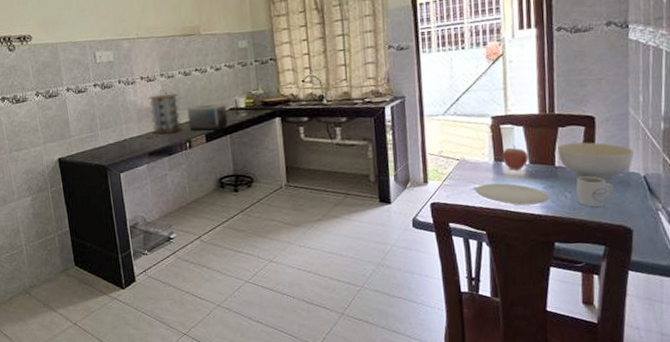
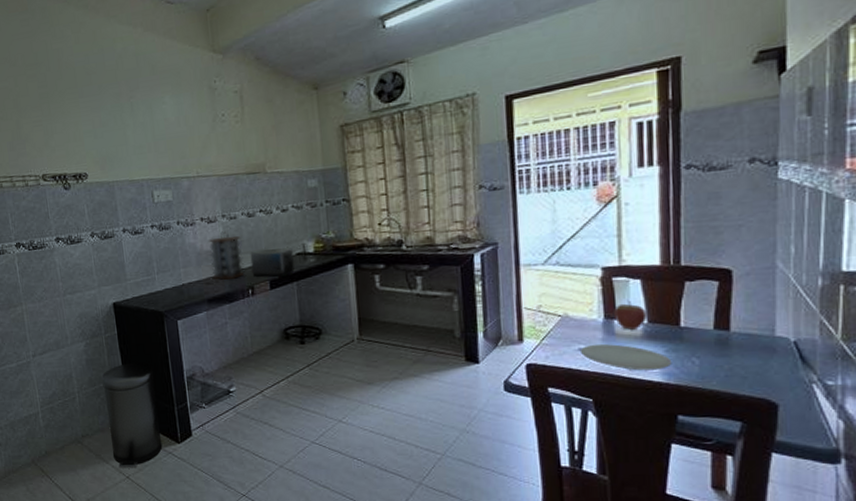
pedal bin: none [48,214,108,316] -> present [102,362,163,469]
bowl: present [557,142,635,179] -> none [684,299,783,343]
mug: present [575,175,614,208] -> none [705,338,755,377]

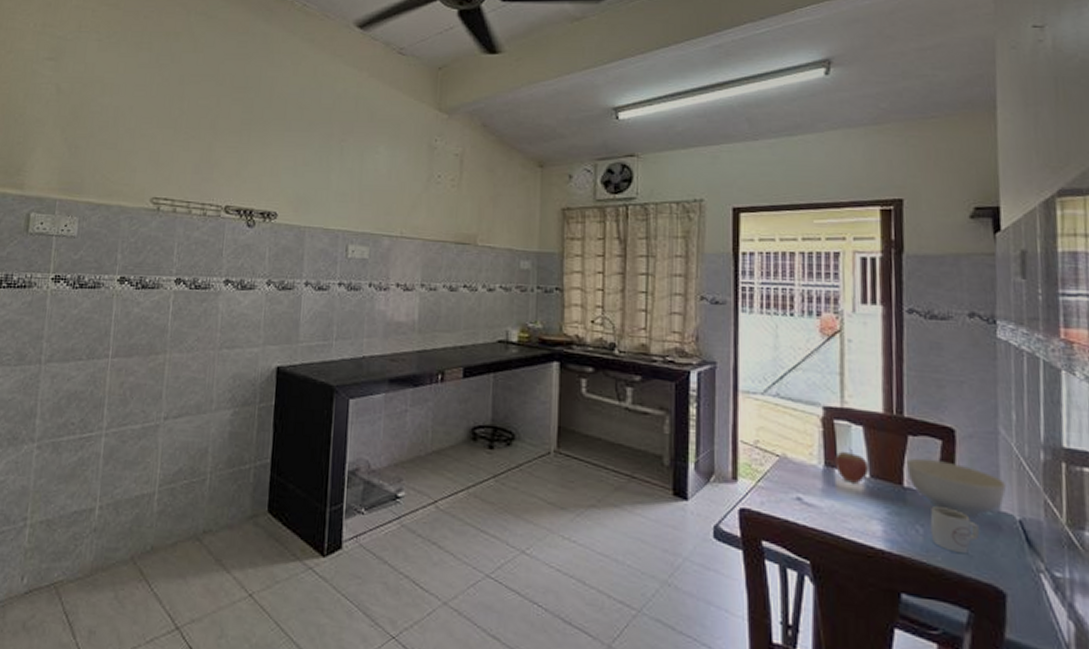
pedal bin: present [102,362,163,469] -> none [238,443,310,584]
spice rack: present [208,231,245,281] -> none [398,302,439,361]
toaster: present [250,248,294,278] -> none [445,329,494,366]
plate: present [579,343,672,371] -> none [797,494,895,535]
bowl: none [684,299,783,343] -> present [907,457,1007,515]
mug: none [705,338,755,377] -> present [929,505,980,555]

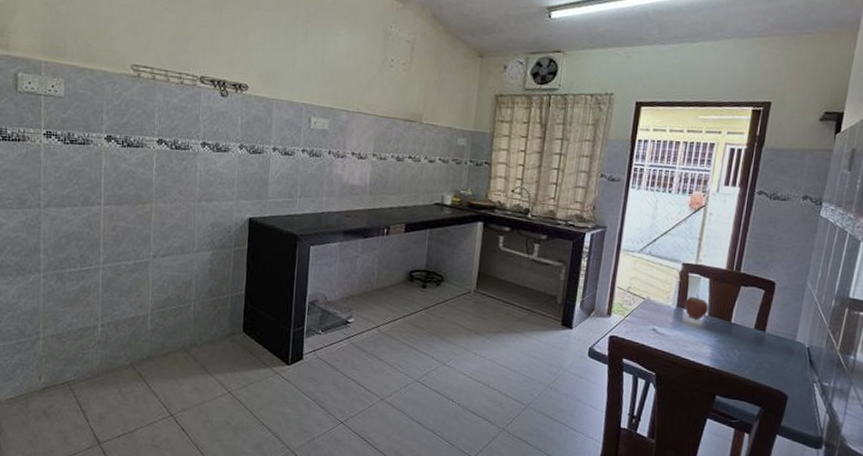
bowl: present [907,457,1007,515] -> none [736,302,804,344]
mug: present [929,505,980,555] -> none [744,336,780,370]

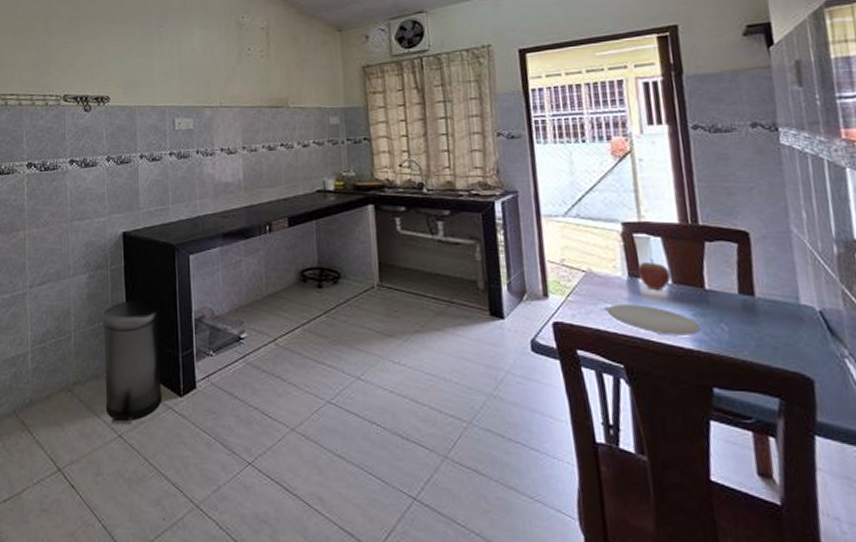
pedal bin: none [219,279,277,384] -> present [102,300,162,425]
plate: none [653,326,720,356] -> present [606,303,702,336]

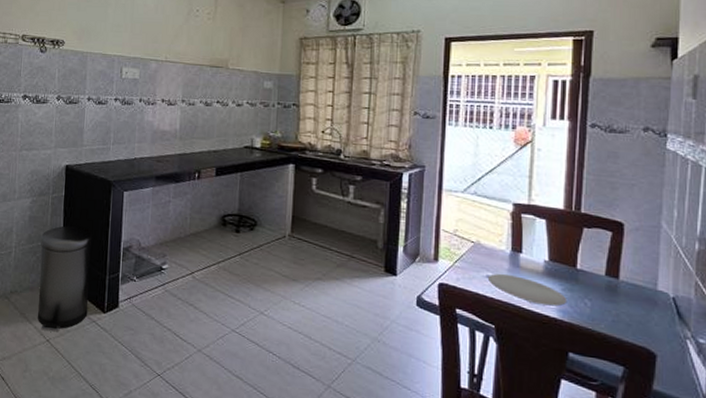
fruit: present [636,258,672,290] -> none [519,237,549,265]

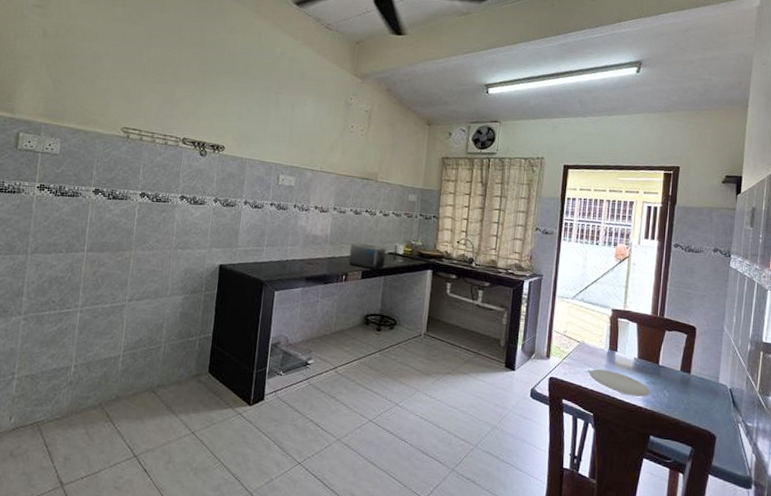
pedal bin: present [38,225,93,332] -> none [184,322,243,425]
toaster: none [201,137,241,166] -> present [348,243,386,270]

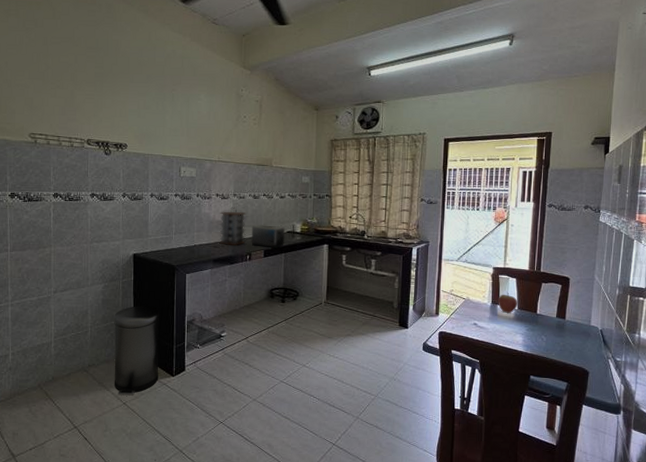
pedal bin: none [184,322,243,425] -> present [114,306,160,396]
spice rack: none [314,221,346,265] -> present [219,207,247,246]
plate: present [589,368,651,397] -> none [474,321,530,343]
fruit: none [615,338,638,362] -> present [497,292,518,313]

